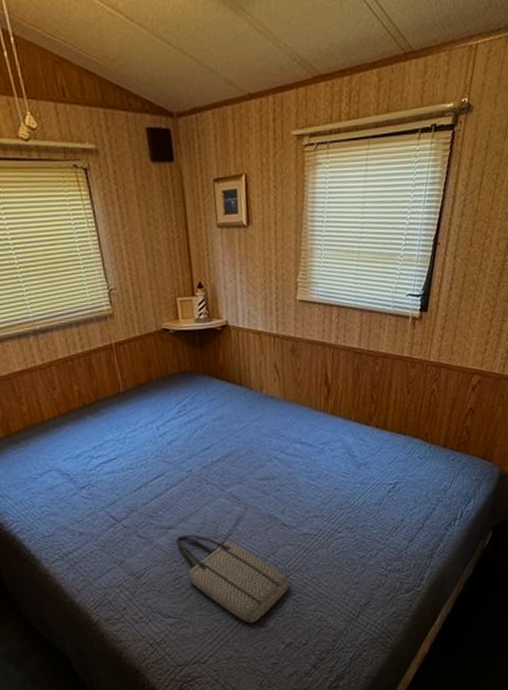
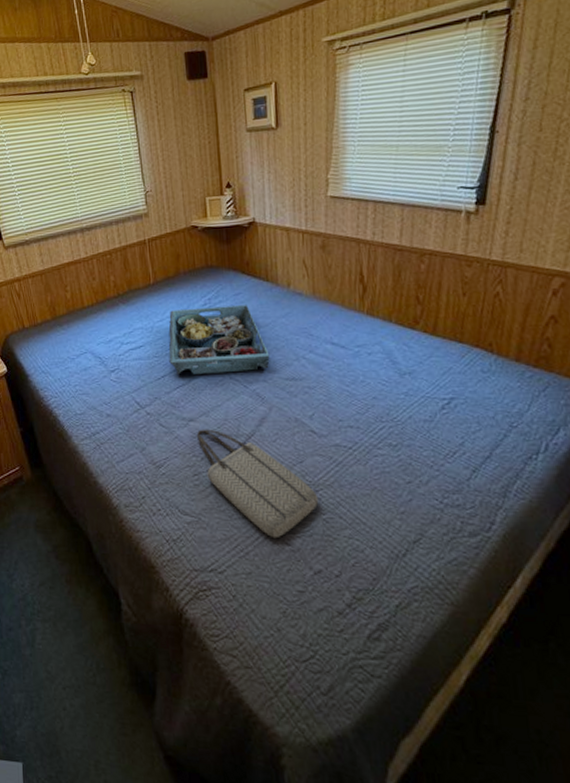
serving tray: none [142,410,245,486] -> present [168,305,270,376]

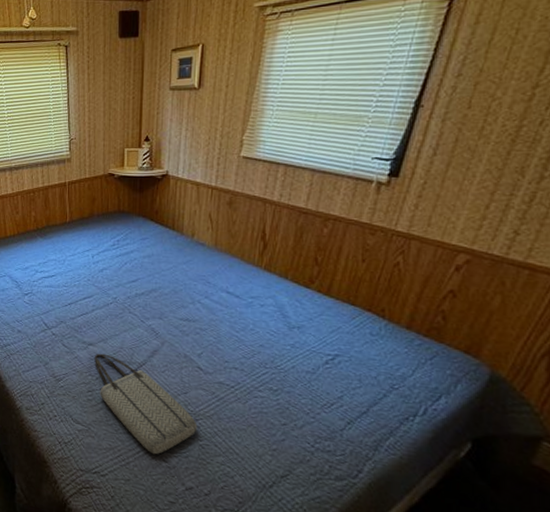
serving tray: present [168,305,270,376] -> none [76,247,168,309]

